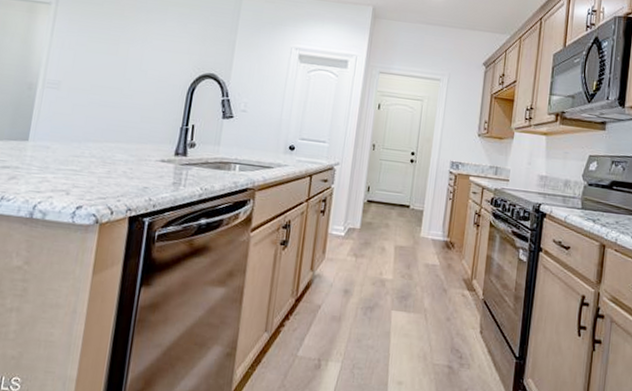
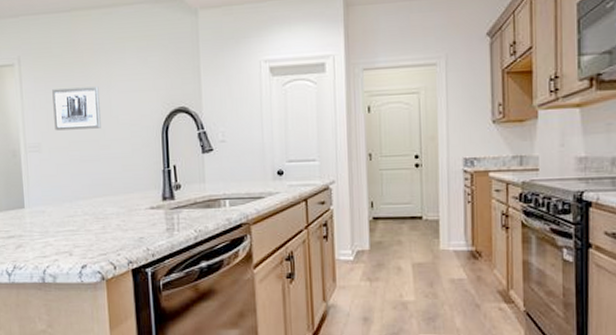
wall art: none [79,34,134,78] -> present [52,86,101,131]

